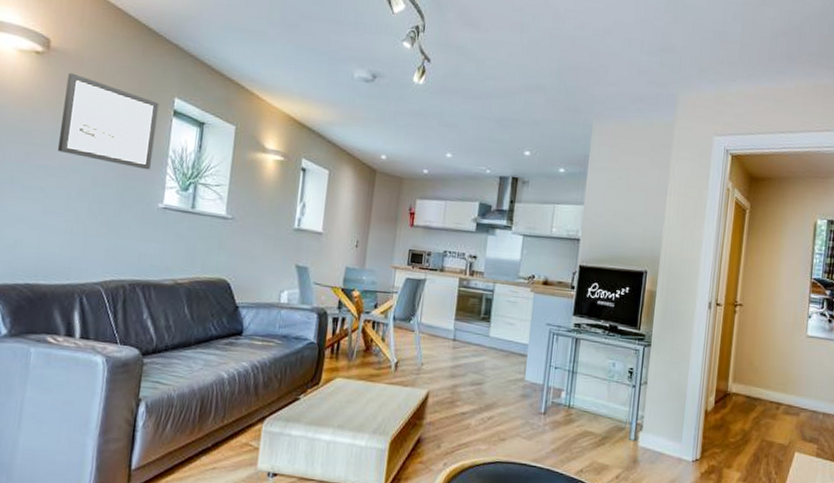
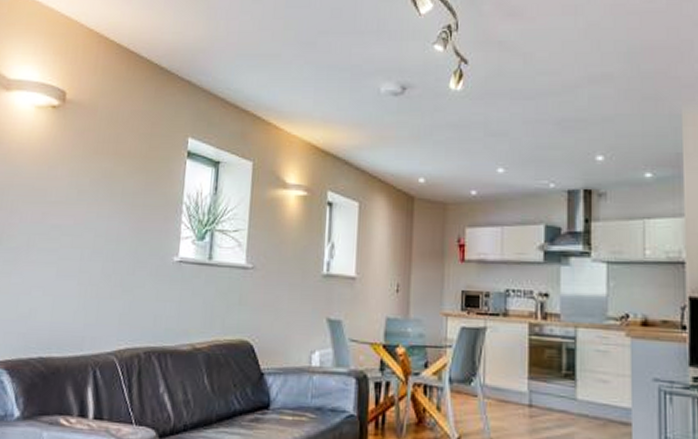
wall art: present [57,72,159,170] -> none [71,123,173,220]

